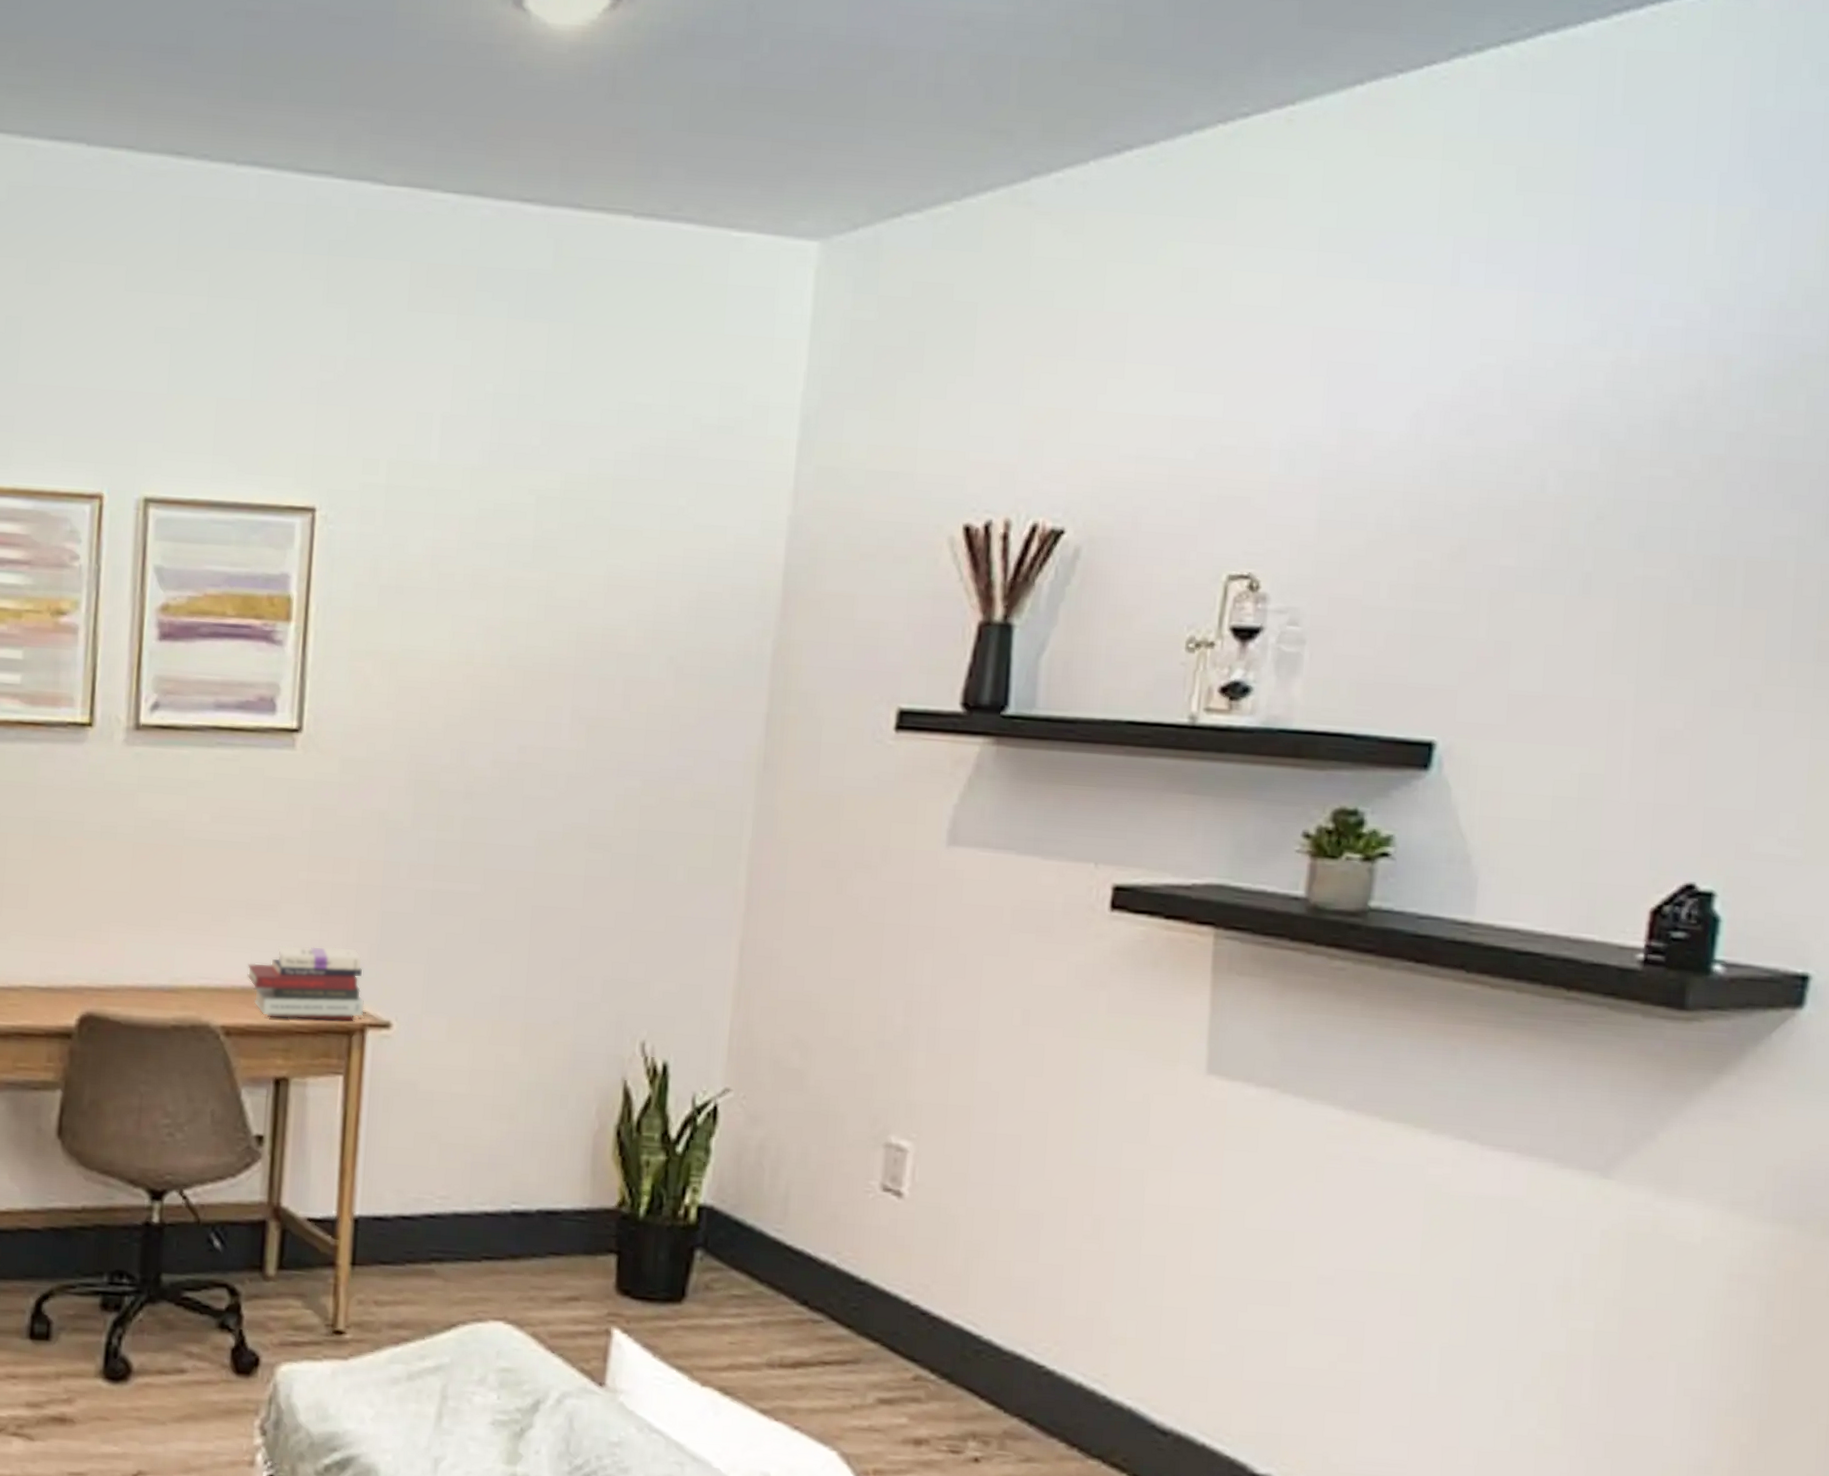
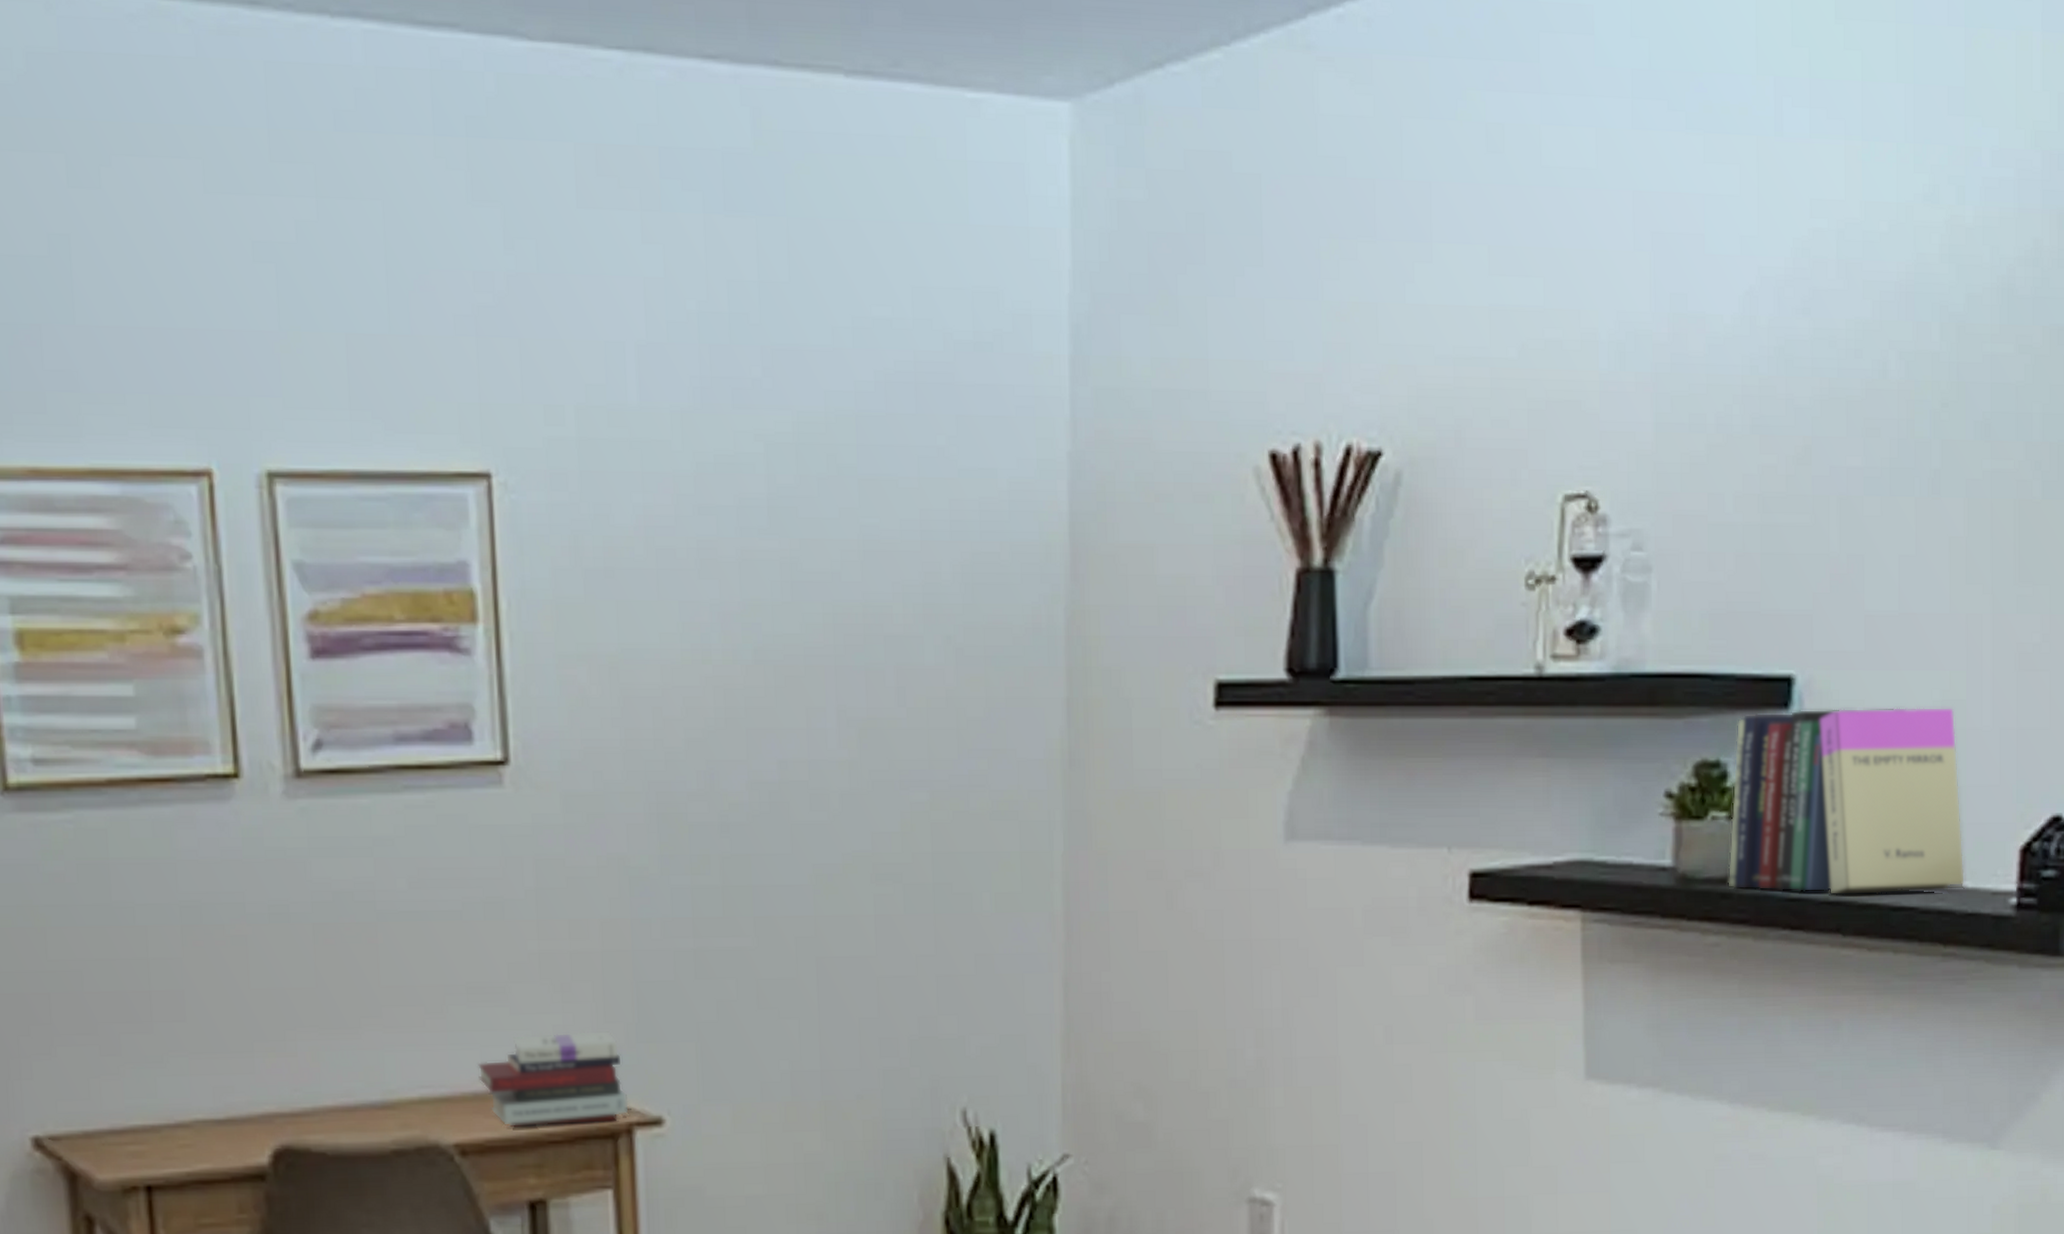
books: none [1357,771,1593,942] -> present [1728,707,1965,896]

